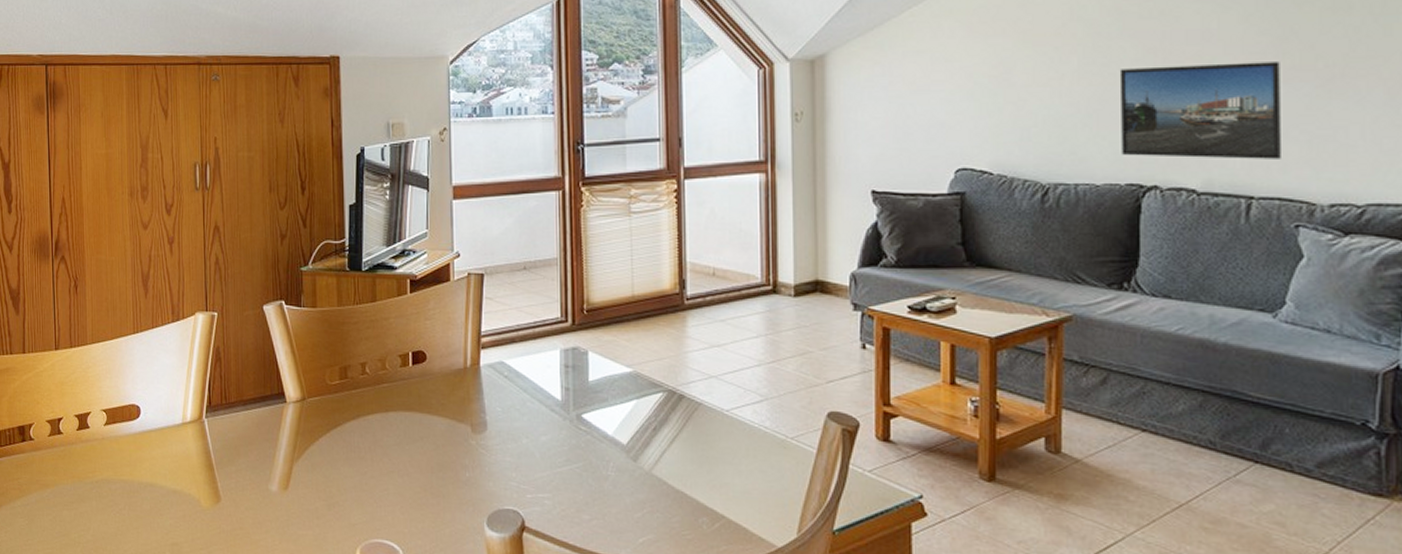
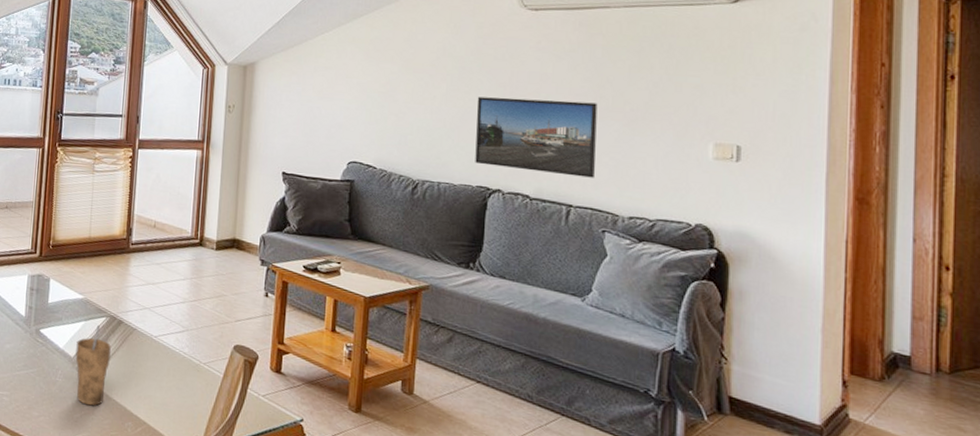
cup: none [629,402,673,502] -> present [75,324,111,406]

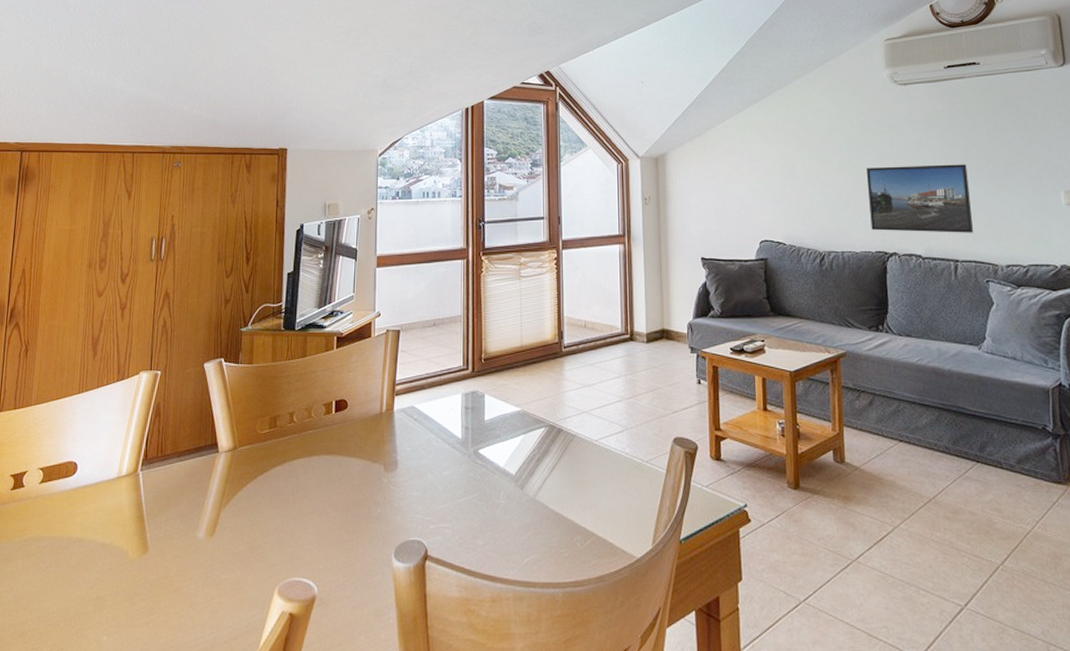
cup: present [75,324,111,406] -> none [517,436,553,525]

